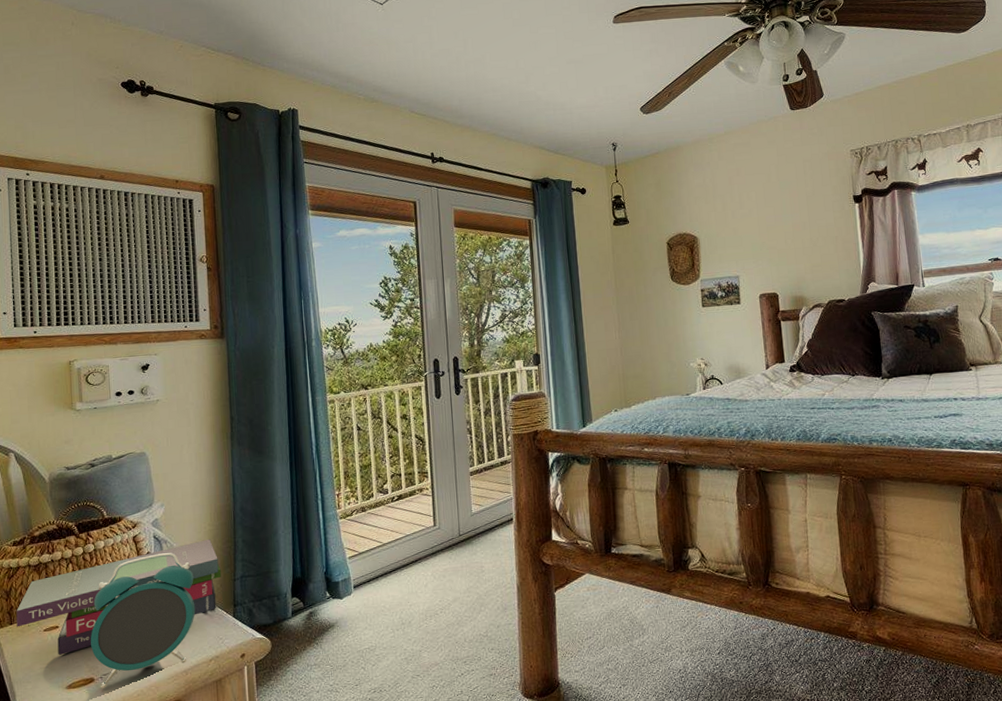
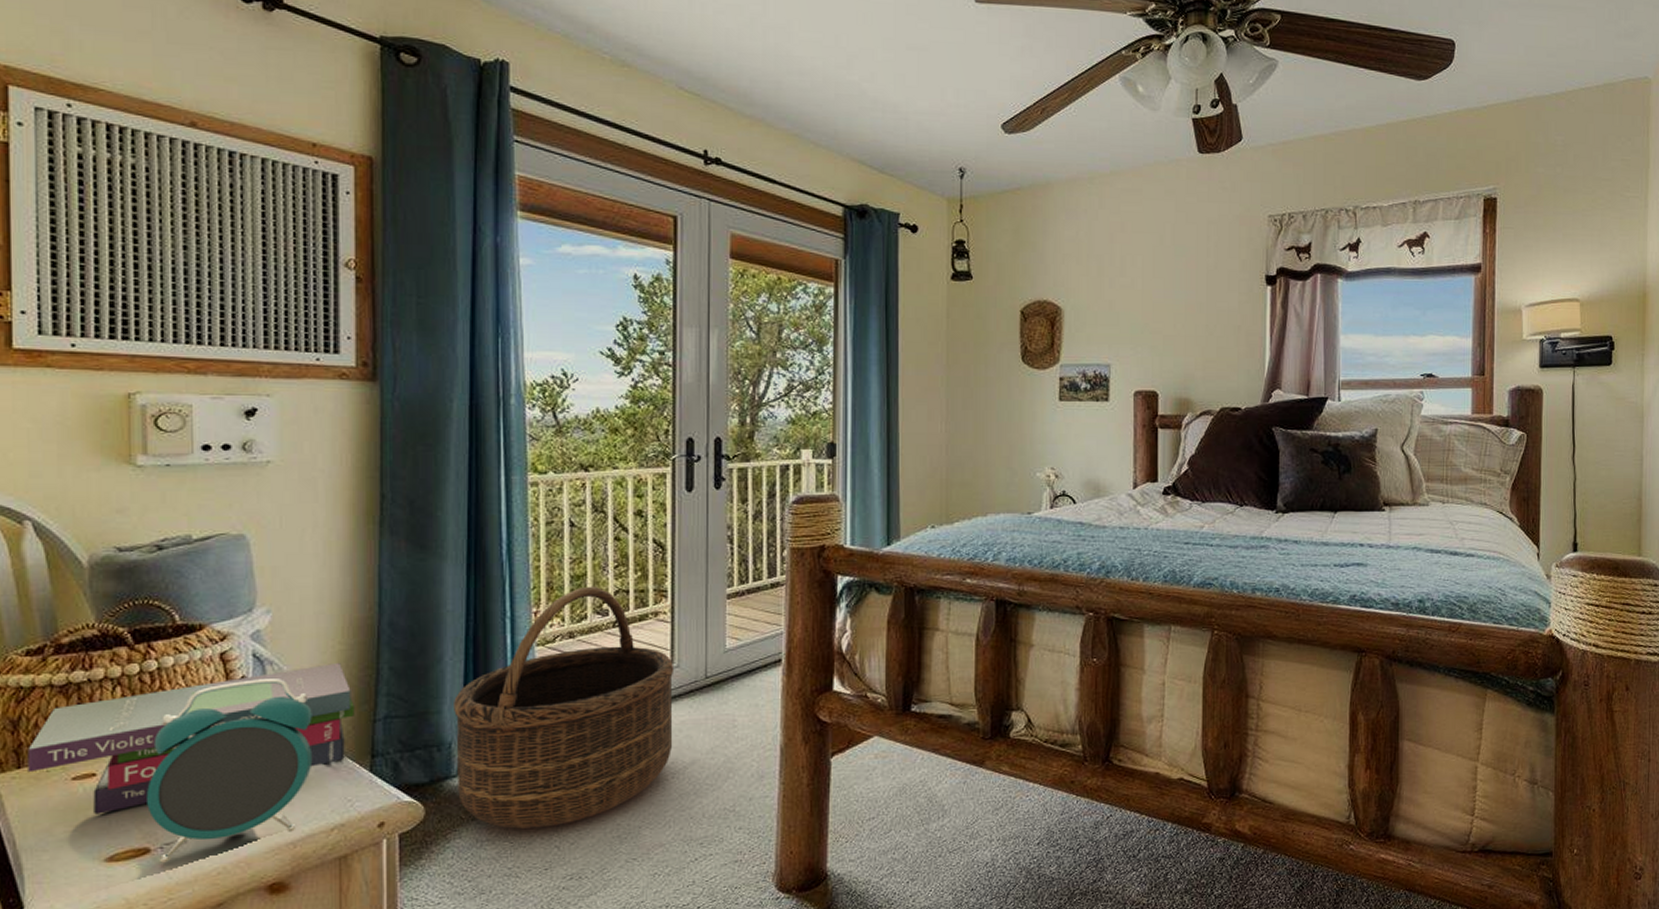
basket: none [286,472,440,655] -> present [454,586,675,829]

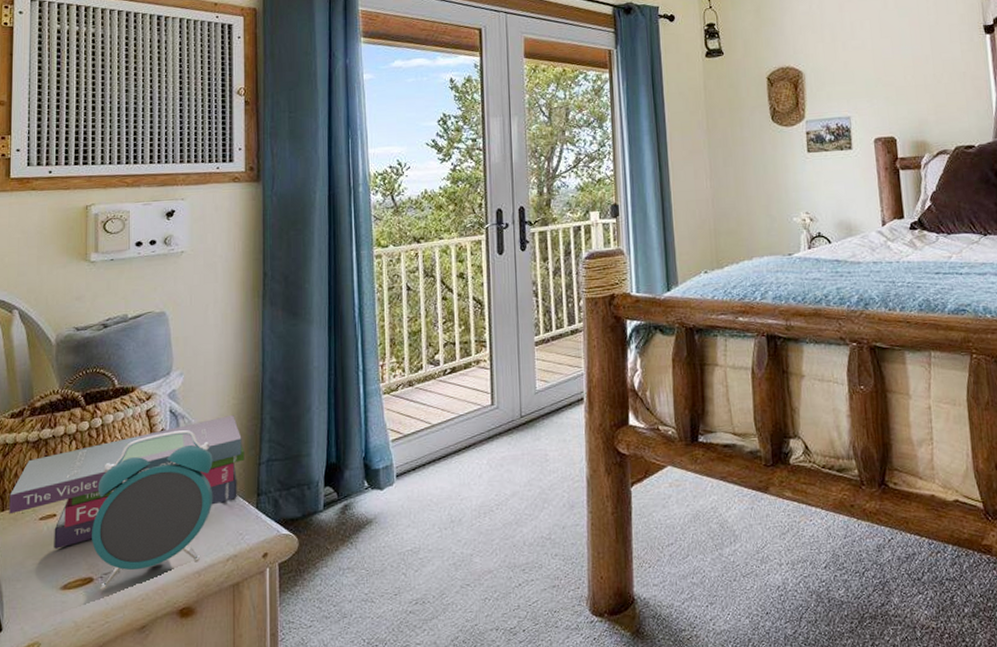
basket: present [454,586,675,829] -> none [320,340,496,558]

